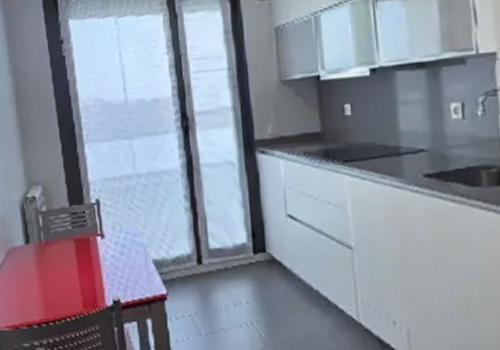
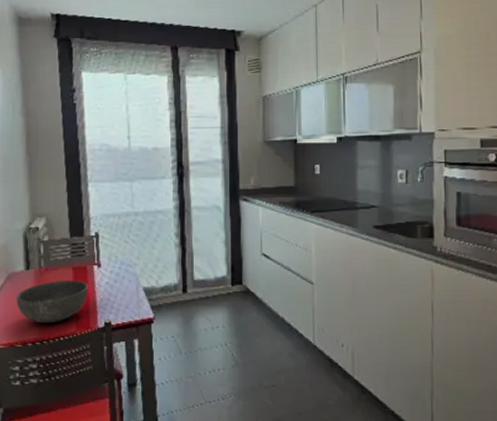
bowl: none [17,254,94,303] -> present [16,281,89,324]

